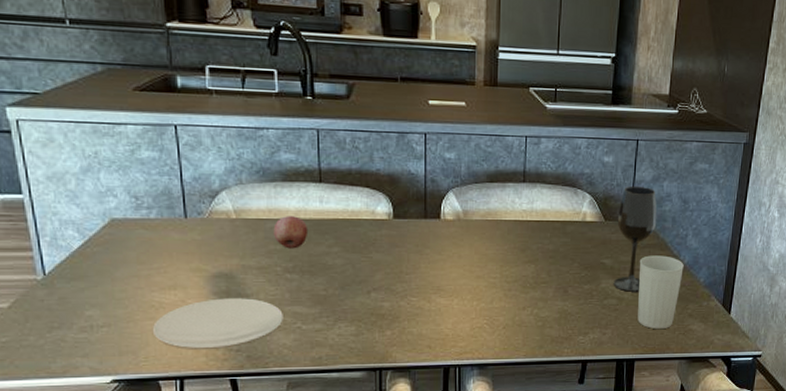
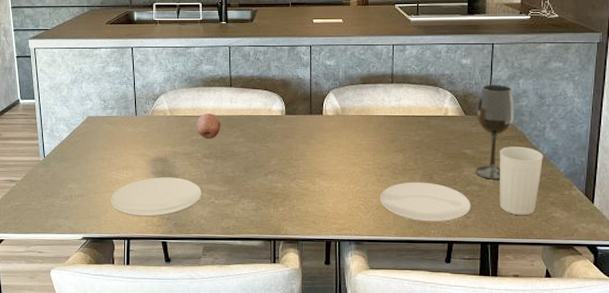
plate: none [507,296,608,342] -> present [379,182,471,223]

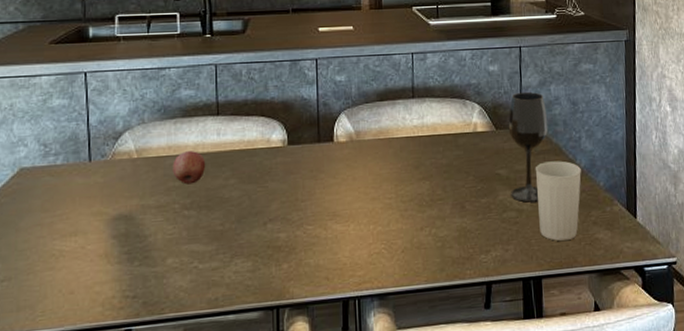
plate: present [110,177,201,218] -> none [51,239,180,300]
plate: present [379,182,471,223] -> none [405,213,509,262]

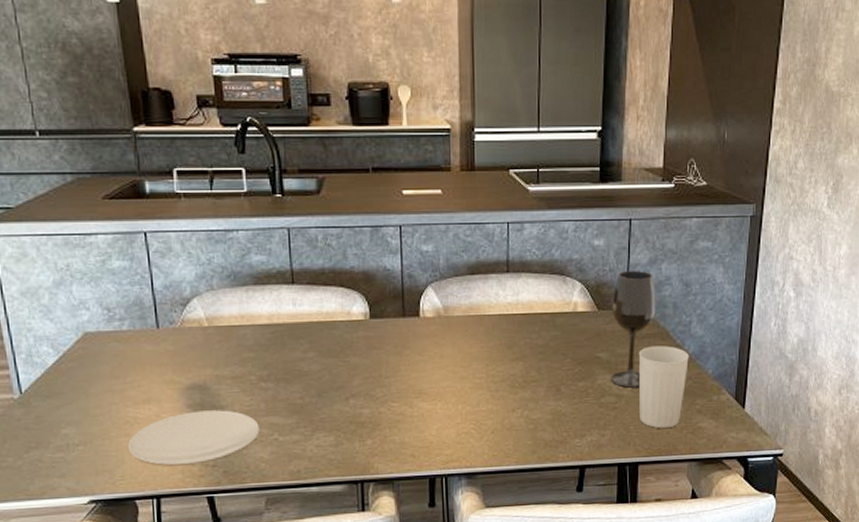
plate: none [51,239,180,300] -> present [127,410,260,467]
fruit: present [172,151,206,185] -> none [246,321,283,356]

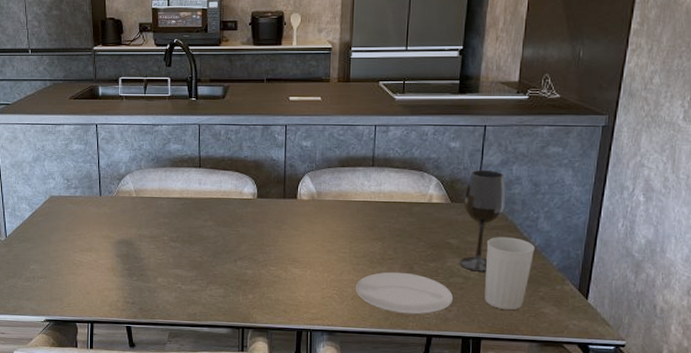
plate: present [127,410,260,467] -> none [73,260,168,302]
plate: none [495,395,607,446] -> present [355,271,454,315]

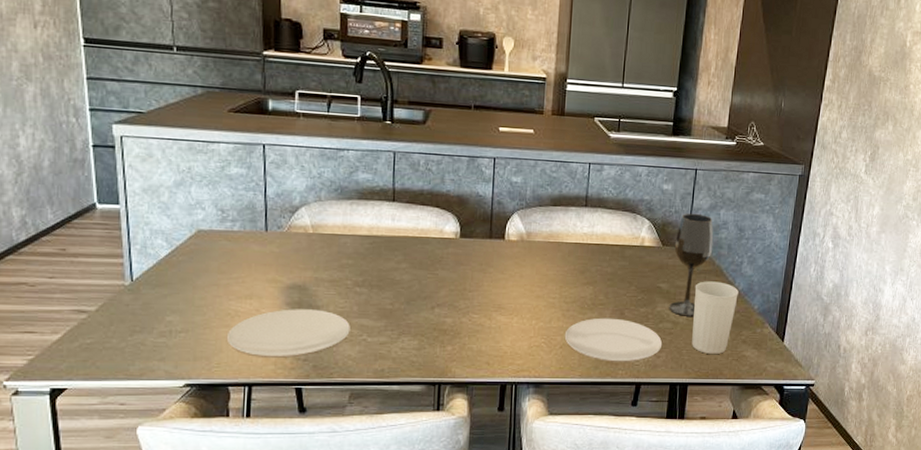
plate: none [73,260,168,302] -> present [226,309,350,359]

